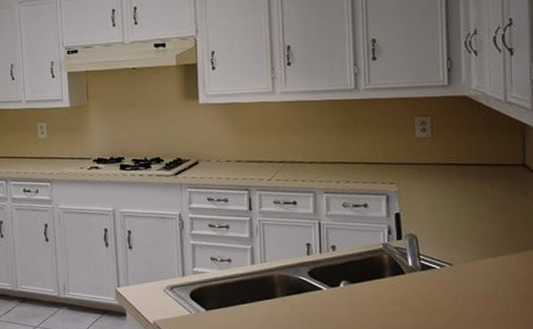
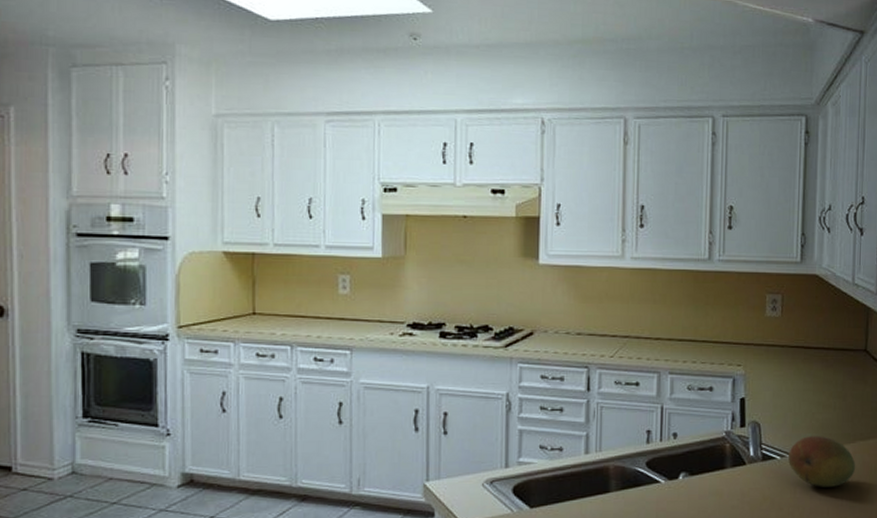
fruit: none [448,247,521,295] -> present [788,436,856,487]

